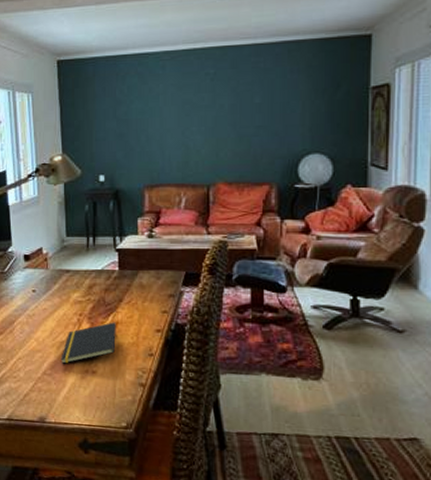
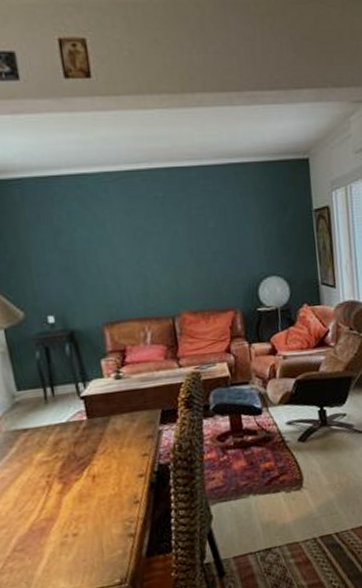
notepad: present [60,322,116,364] -> none [31,476,96,535]

